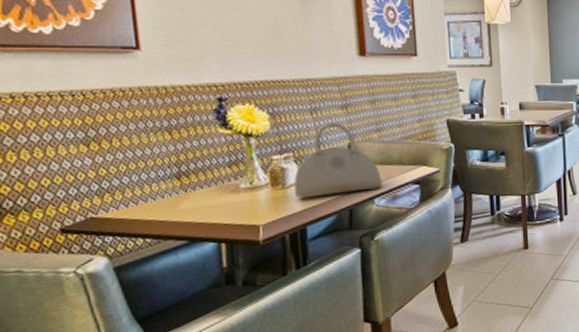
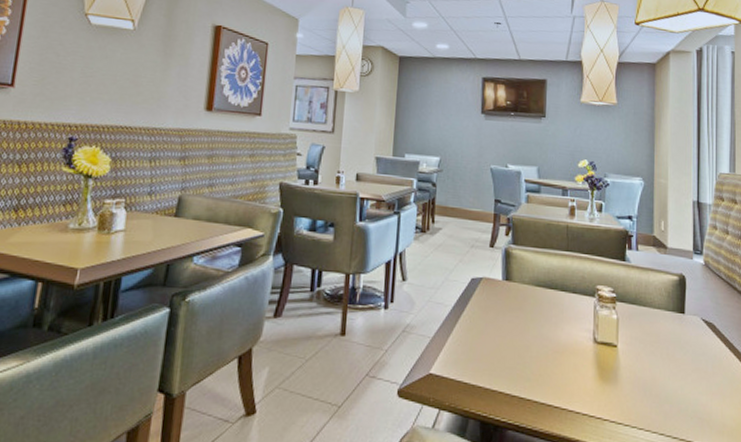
handbag: present [294,122,382,198] -> none [118,173,205,248]

